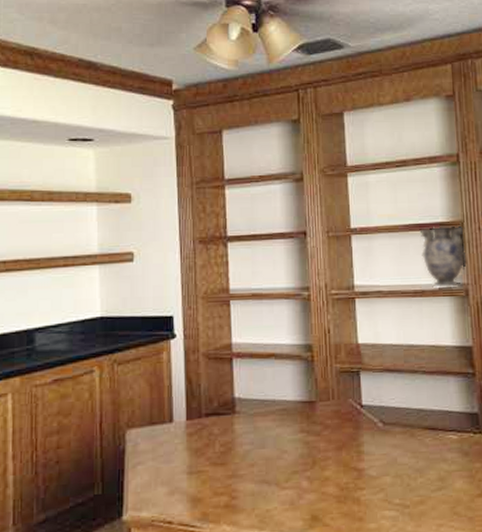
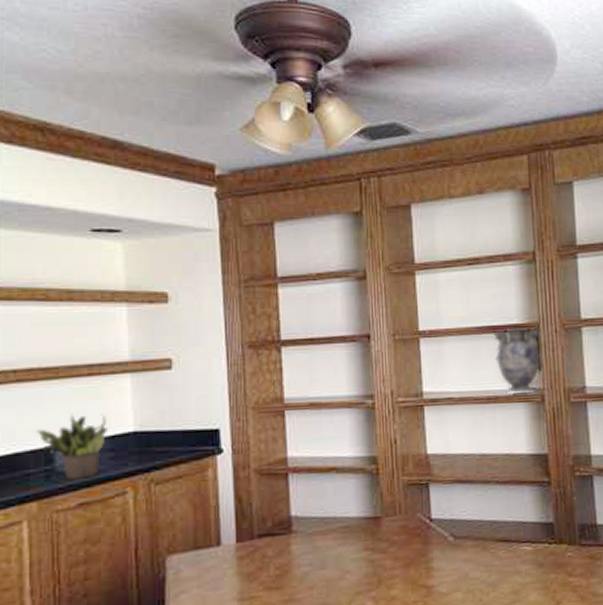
potted plant: none [20,300,79,358] -> present [36,414,108,480]

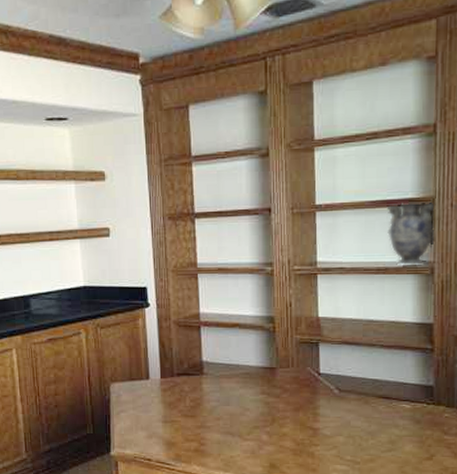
potted plant: present [36,414,108,480] -> none [17,270,65,321]

